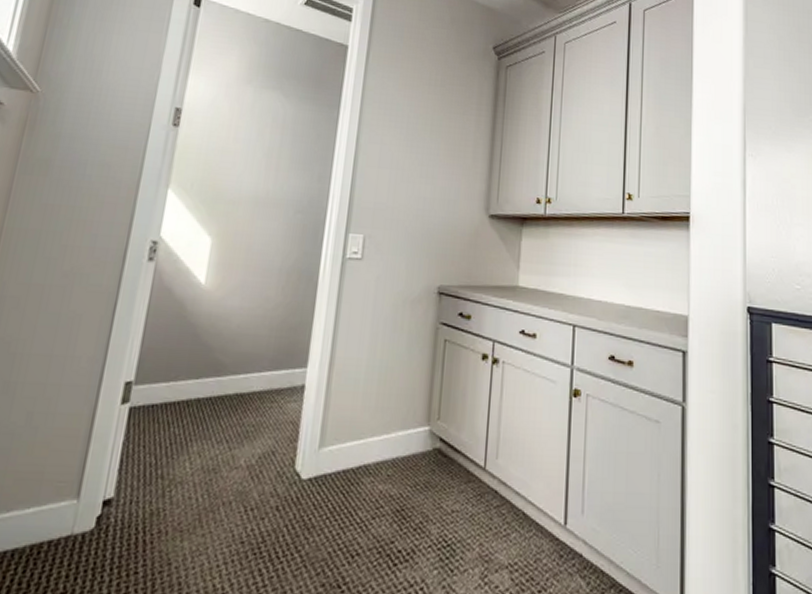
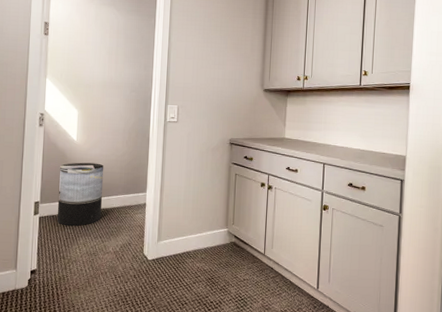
trash can: none [158,318,244,424] -> present [57,162,104,227]

